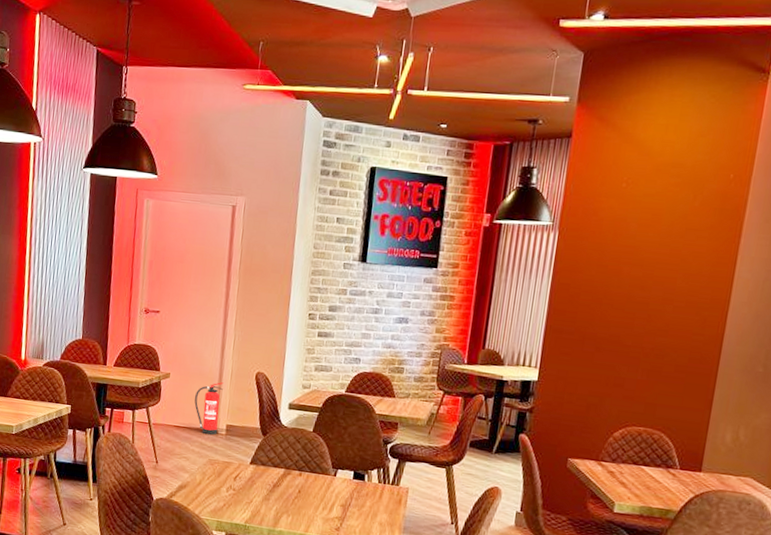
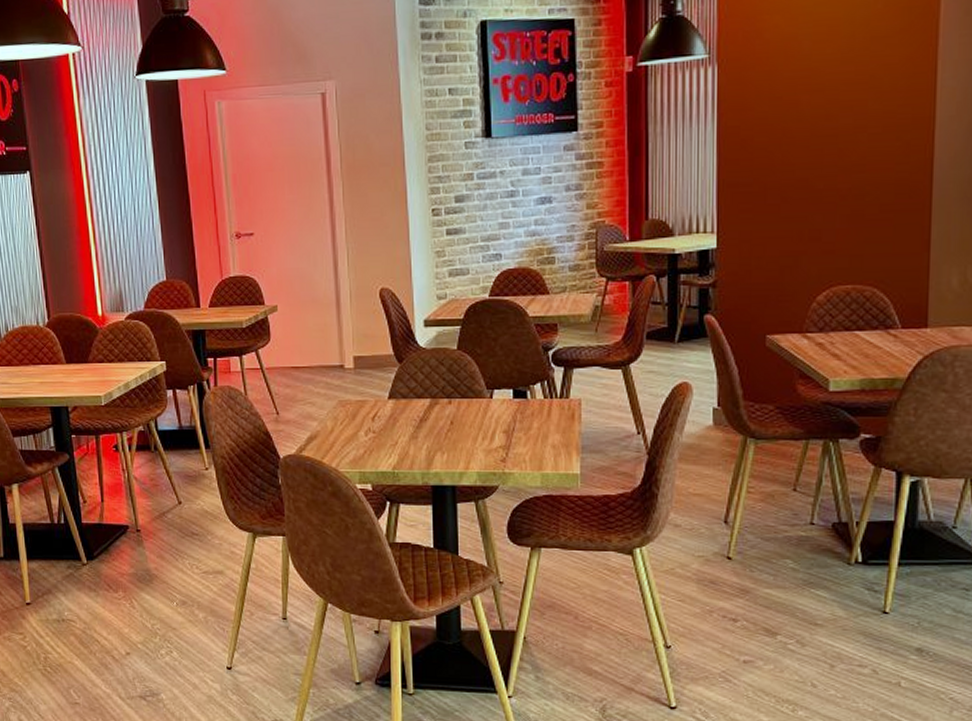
fire extinguisher: present [194,382,224,436] -> none [311,307,344,372]

